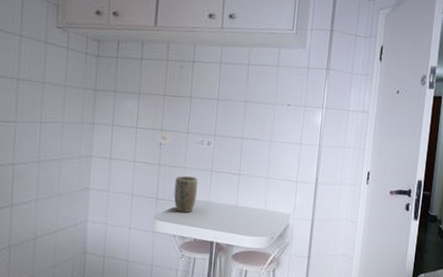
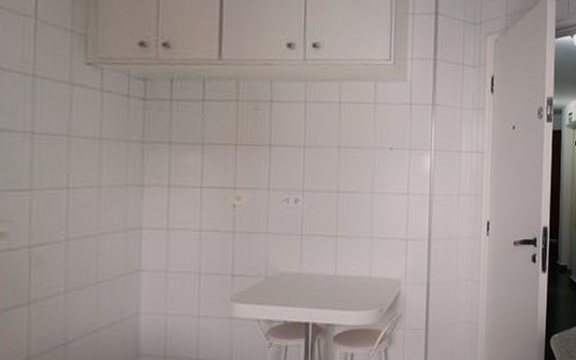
plant pot: present [173,176,198,213] -> none [254,244,286,289]

